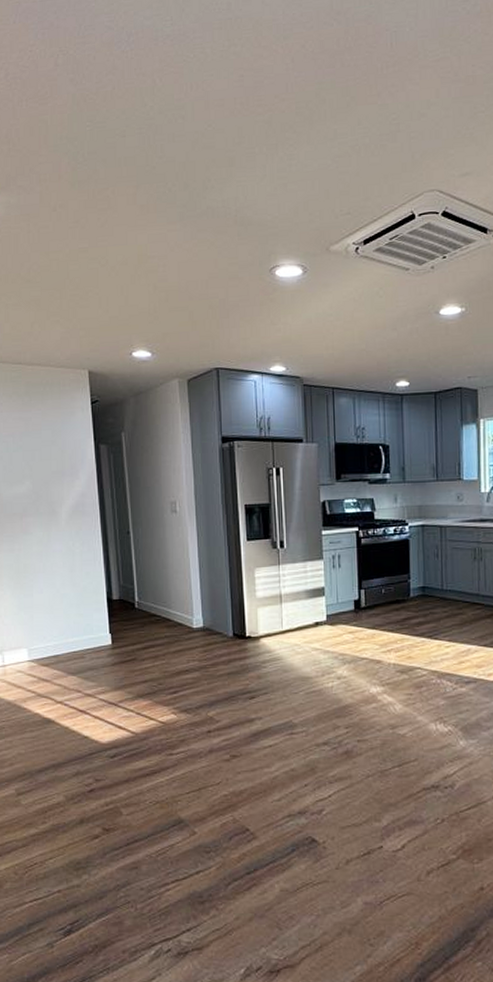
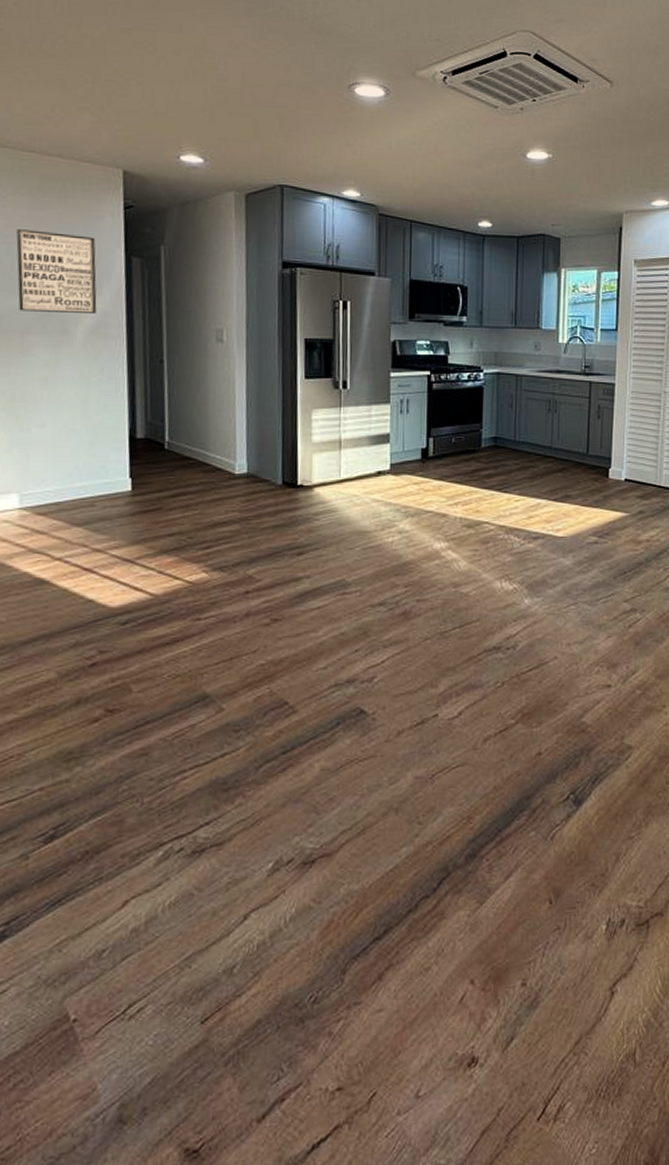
wall art: none [12,429,75,498] -> present [16,229,97,313]

